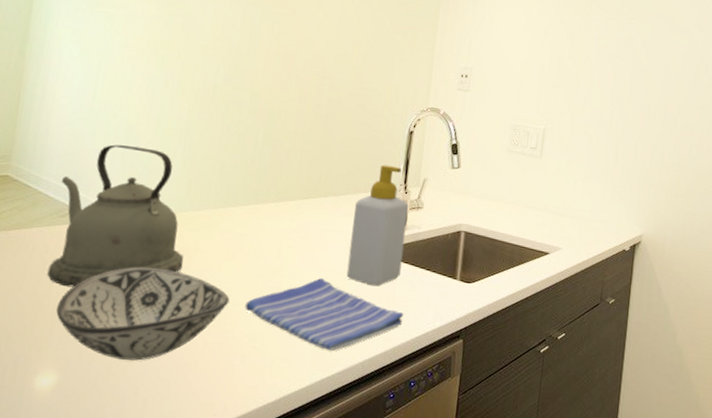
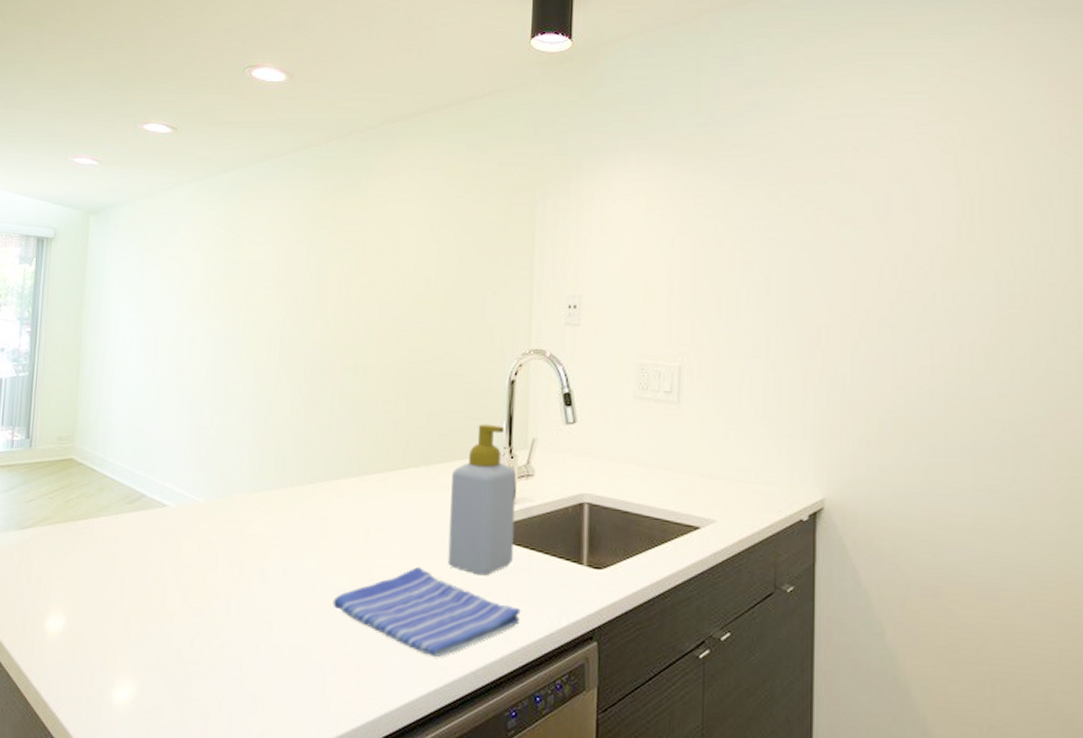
kettle: present [47,144,184,288] -> none [118,417,261,584]
decorative bowl: present [56,267,230,361] -> none [130,558,315,670]

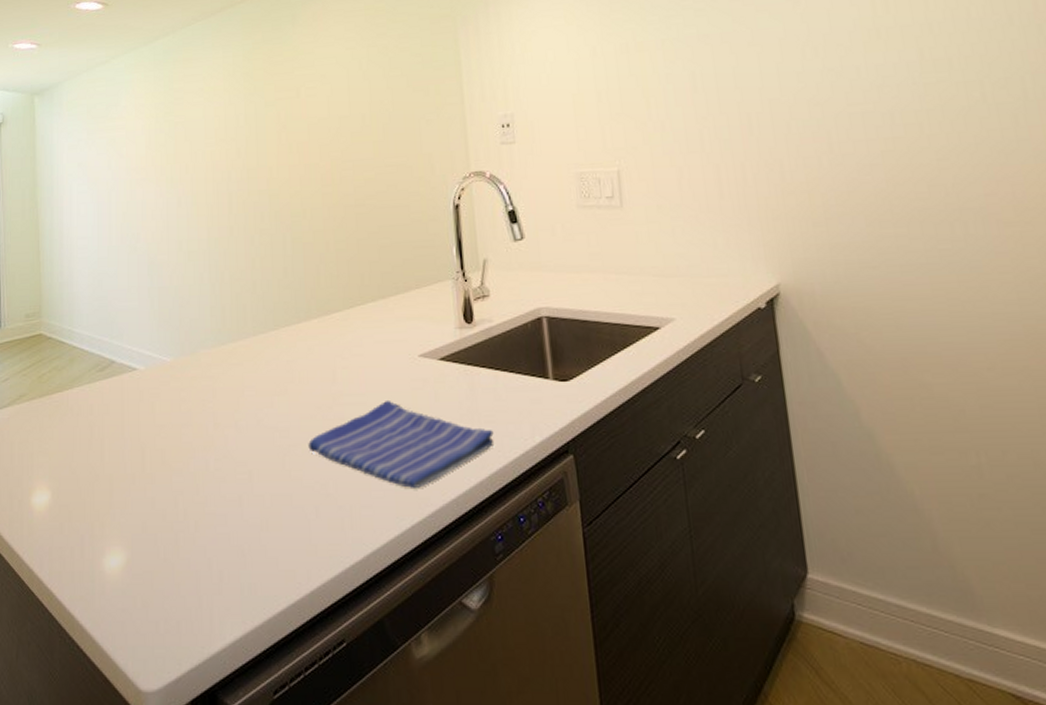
soap bottle: present [448,424,517,576] -> none [409,250,479,402]

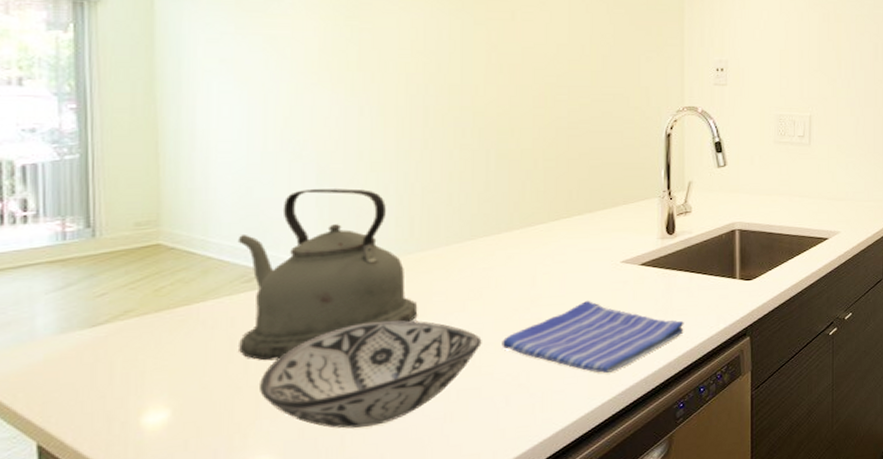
kettle: none [93,278,233,450] -> present [237,188,418,361]
decorative bowl: none [112,414,290,527] -> present [260,320,482,429]

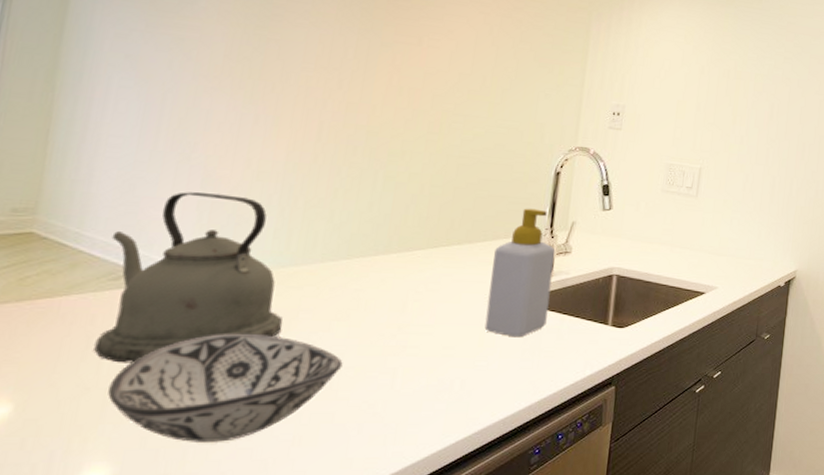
dish towel: present [502,301,684,373] -> none [362,333,550,409]
soap bottle: none [615,172,676,300] -> present [484,208,556,338]

